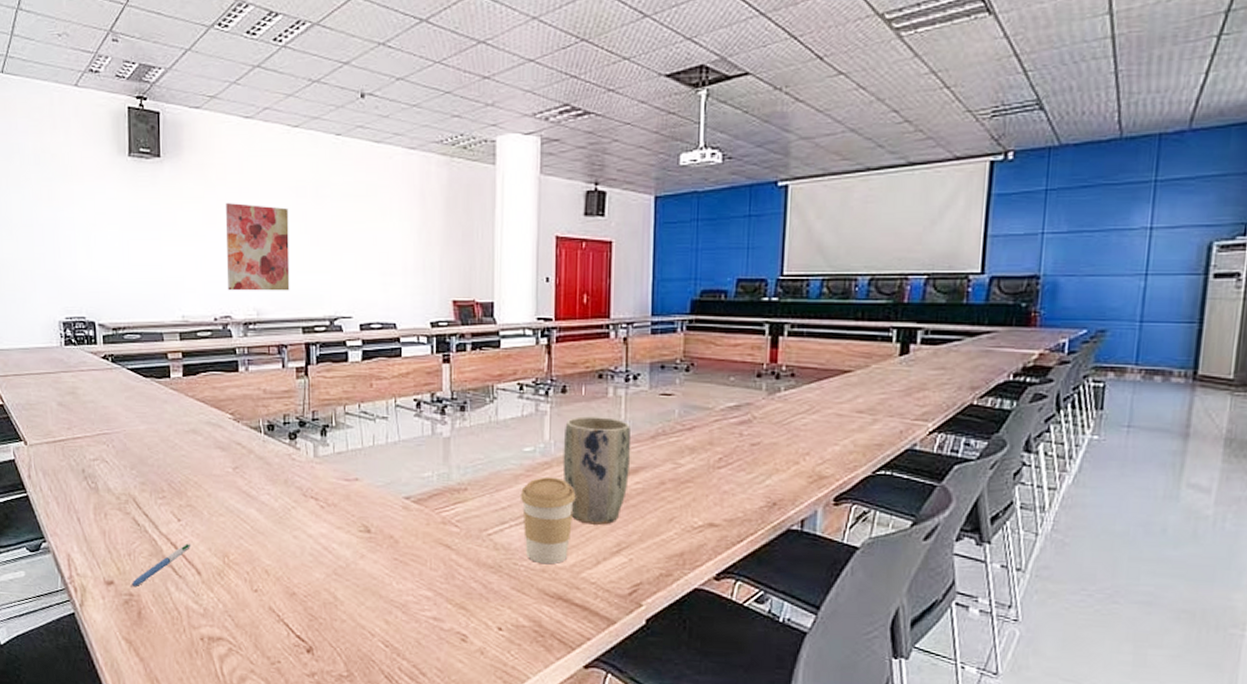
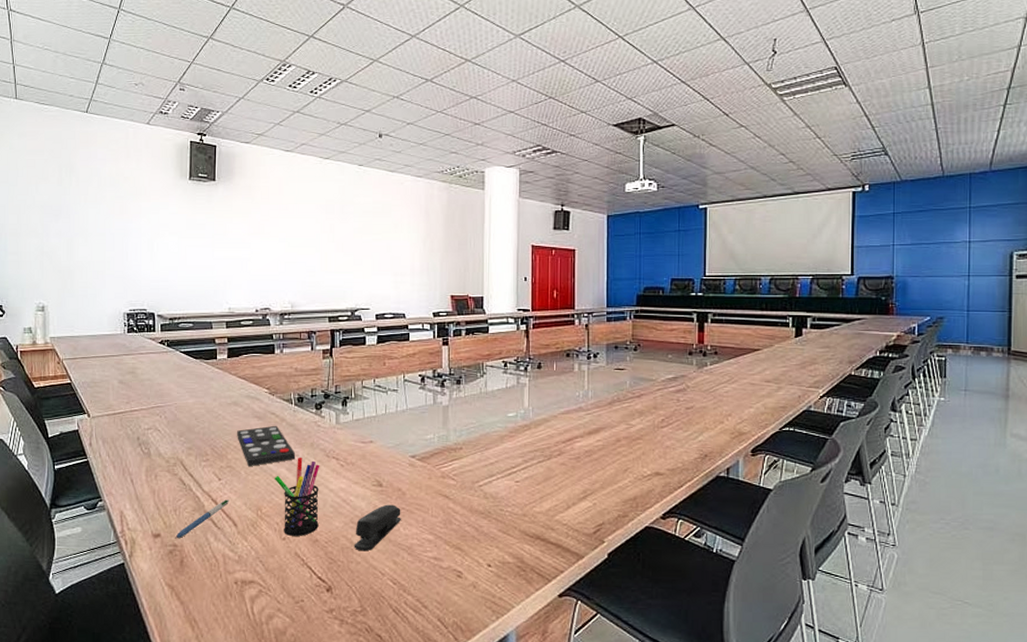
remote control: none [197,458,267,506] -> present [237,425,296,466]
wall art: present [226,203,290,291] -> none [268,218,319,288]
pen holder: none [243,497,296,588] -> present [275,458,320,536]
stapler: none [338,554,393,608] -> present [354,504,401,551]
coffee cup: present [521,476,576,565] -> none [506,437,550,510]
plant pot: present [562,416,631,525] -> none [539,387,593,476]

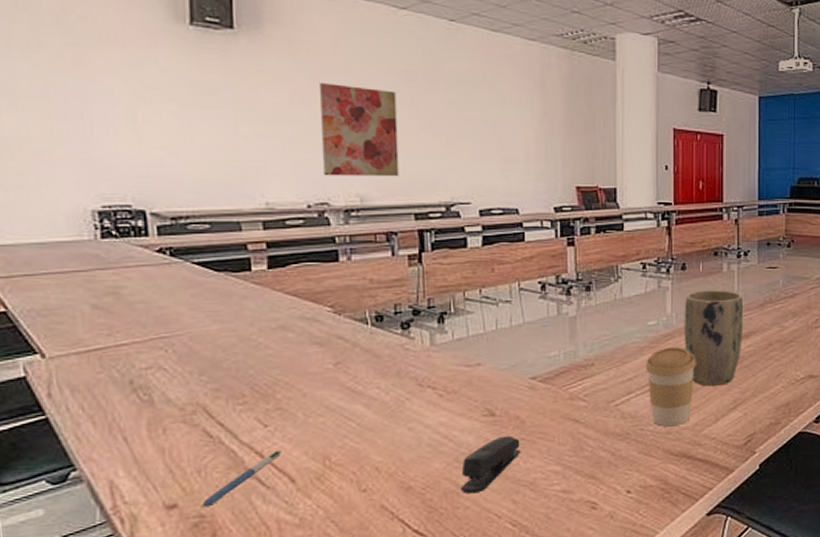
remote control: present [237,425,296,466] -> none [288,352,376,406]
wall art: none [268,218,319,288] -> present [320,83,399,177]
pen holder: present [275,458,320,536] -> none [347,390,412,486]
coffee cup: none [506,437,550,510] -> present [646,346,696,427]
plant pot: none [539,387,593,476] -> present [684,290,744,386]

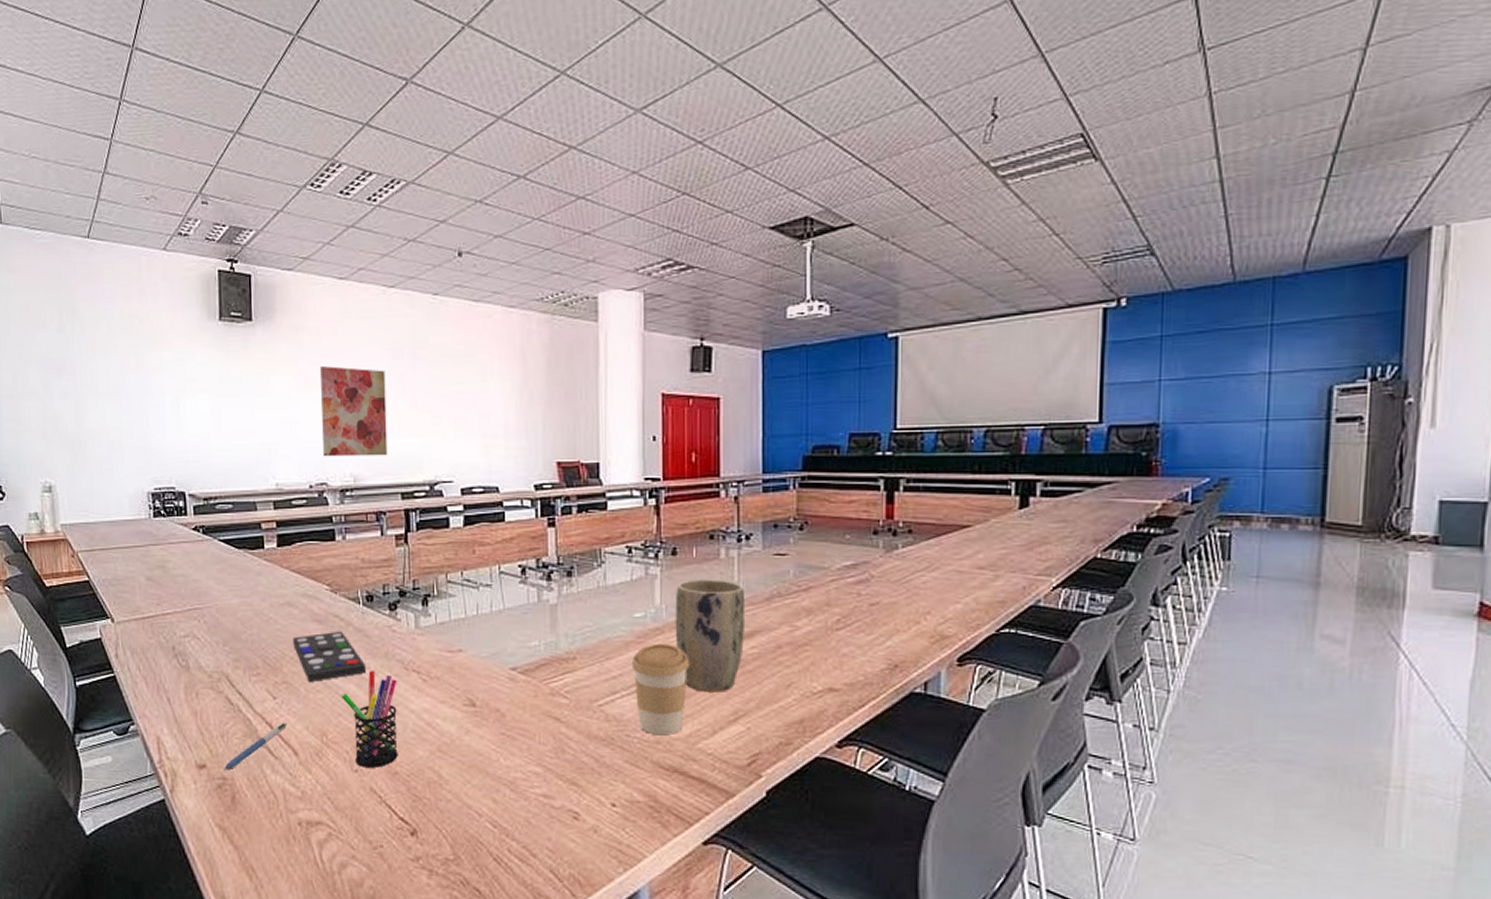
remote control: none [288,352,376,406] -> present [293,631,367,682]
pen holder: none [347,390,412,486] -> present [342,671,398,768]
stapler: present [460,436,520,494] -> none [442,729,501,787]

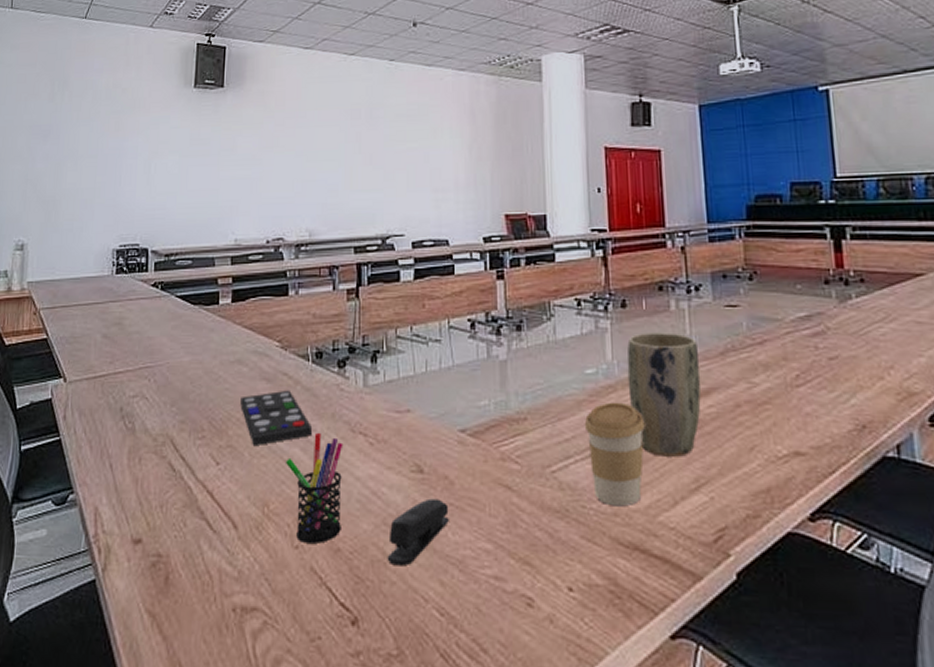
pen: present [224,723,288,771] -> none [160,491,229,546]
wall art: present [320,366,388,457] -> none [282,127,343,213]
stapler: none [442,729,501,787] -> present [387,498,449,566]

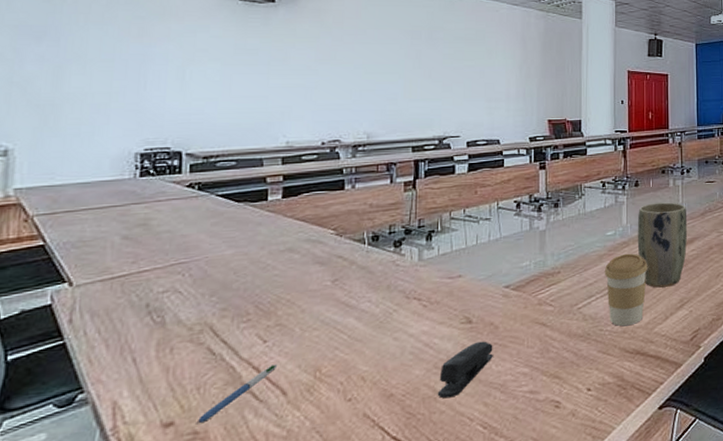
pen: none [160,491,229,546] -> present [196,364,278,424]
remote control: present [240,390,313,445] -> none [291,270,368,321]
pen holder: present [286,433,343,543] -> none [340,303,398,395]

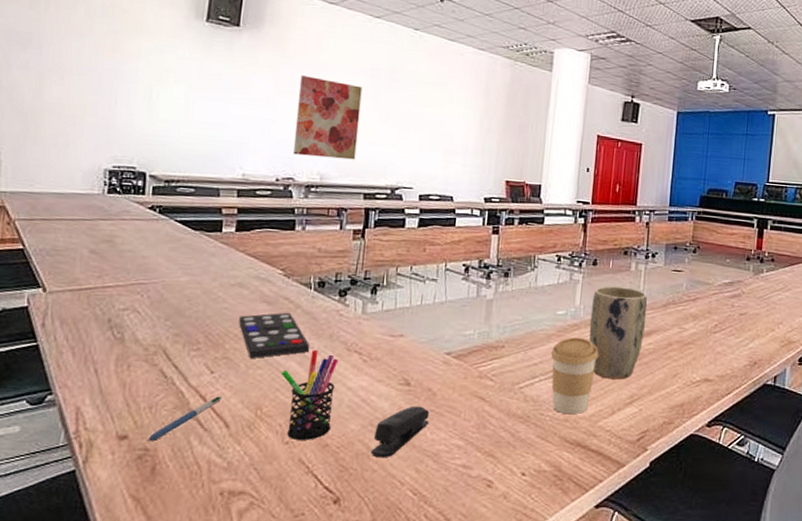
remote control: none [291,270,368,321] -> present [239,312,310,358]
wall art: none [338,43,404,118] -> present [294,76,363,160]
pen holder: none [340,303,398,395] -> present [282,350,339,440]

